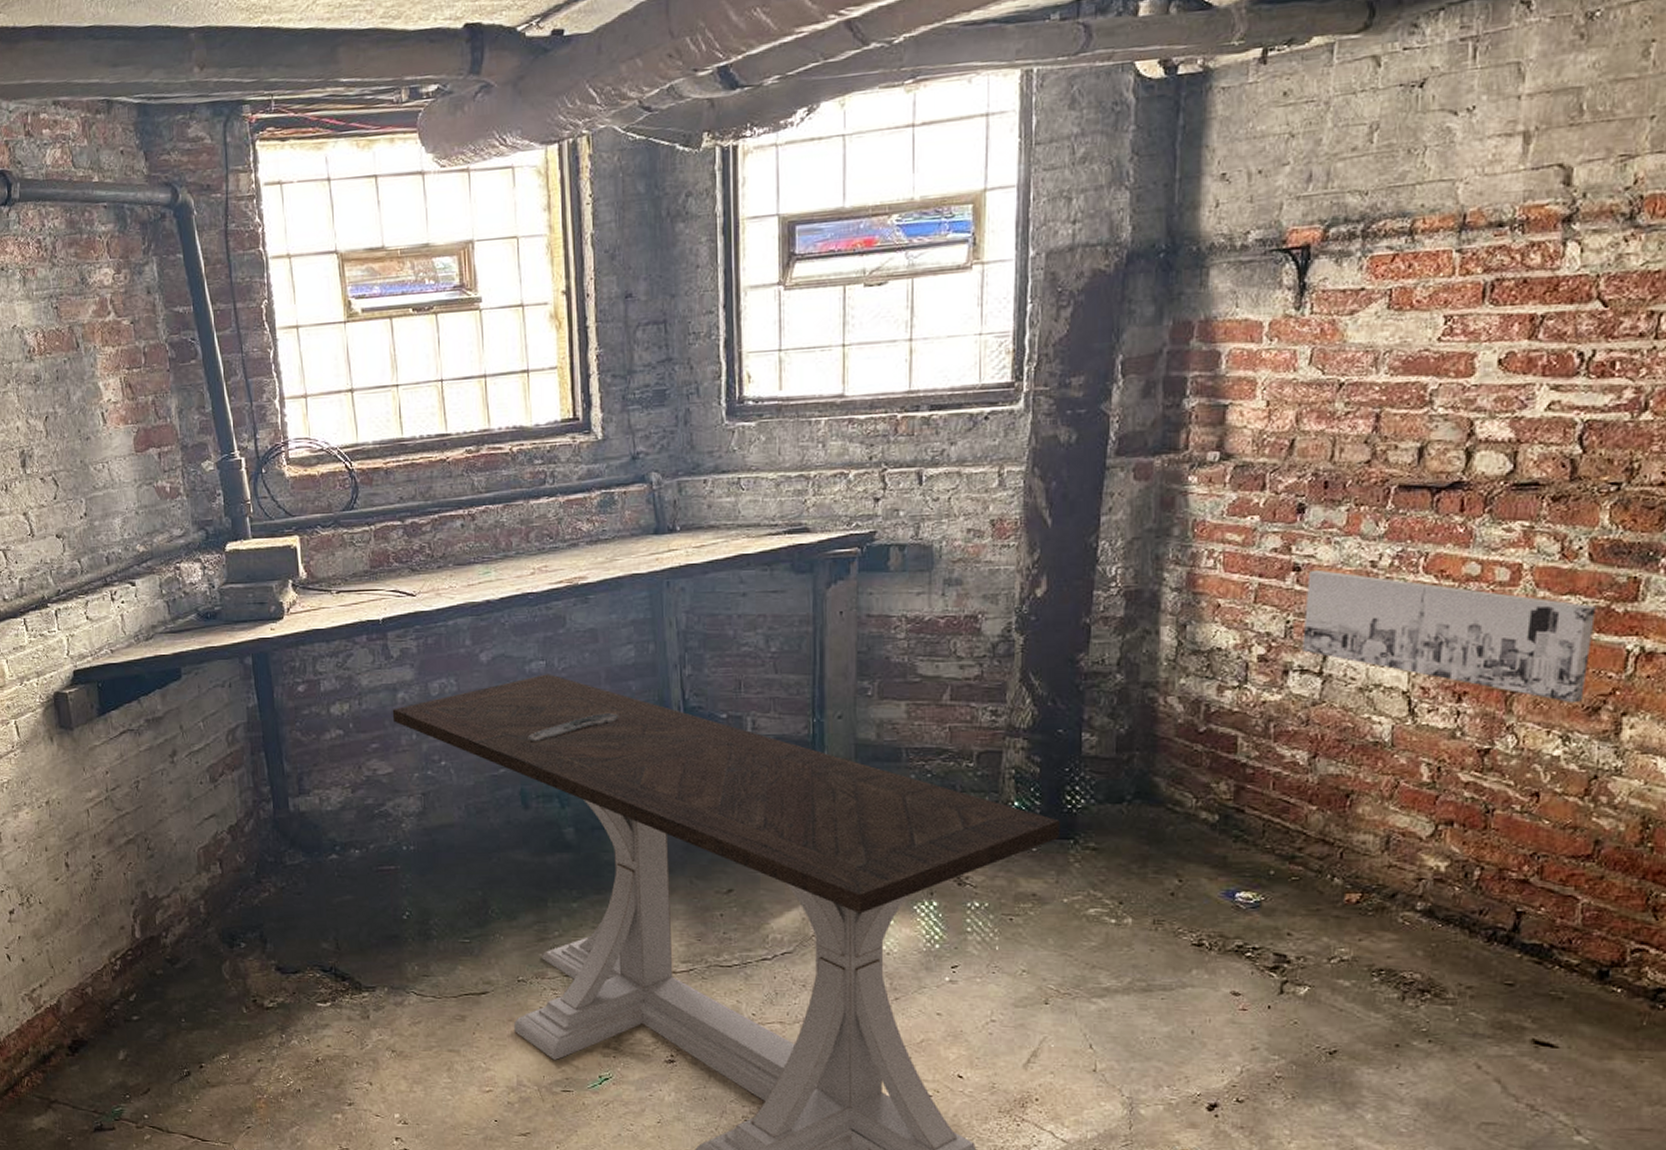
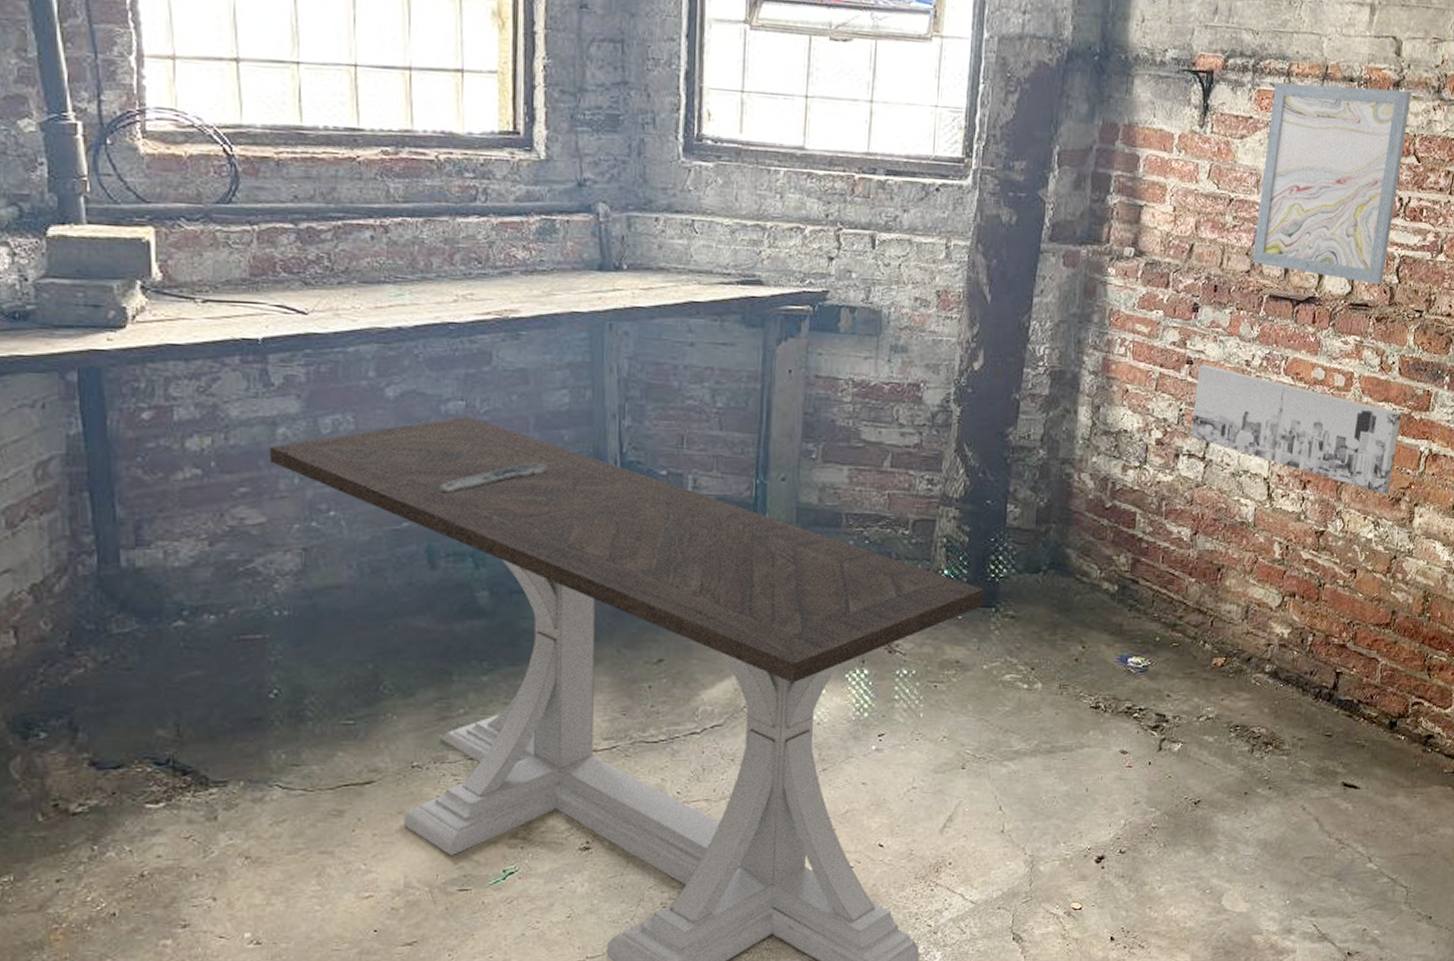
wall art: none [1373,224,1590,459] -> present [1252,82,1411,285]

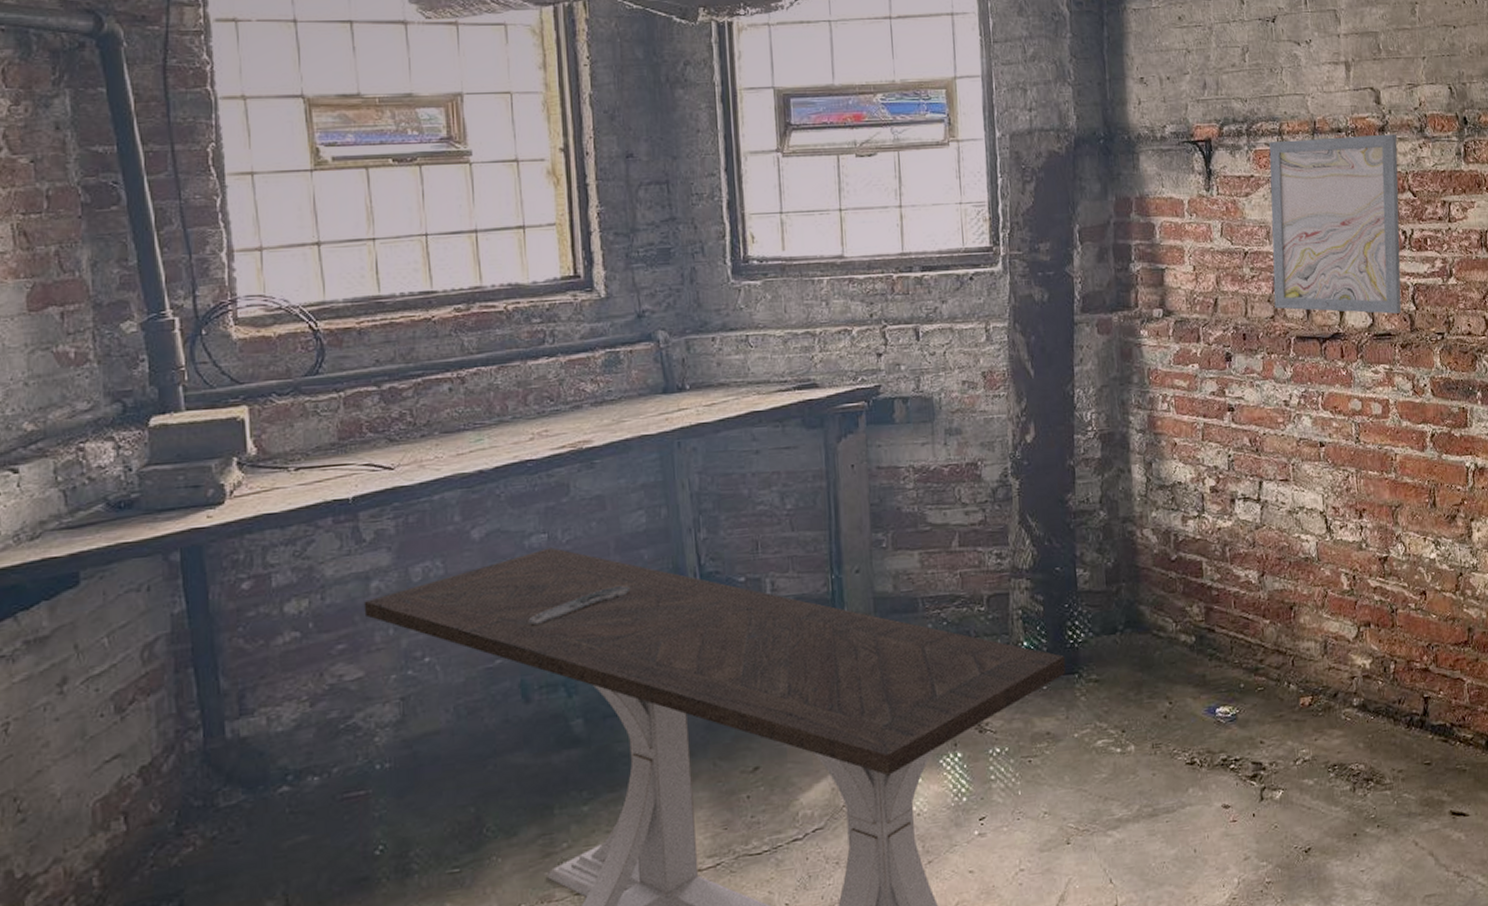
wall art: present [1190,364,1401,494] -> none [1240,409,1444,514]

